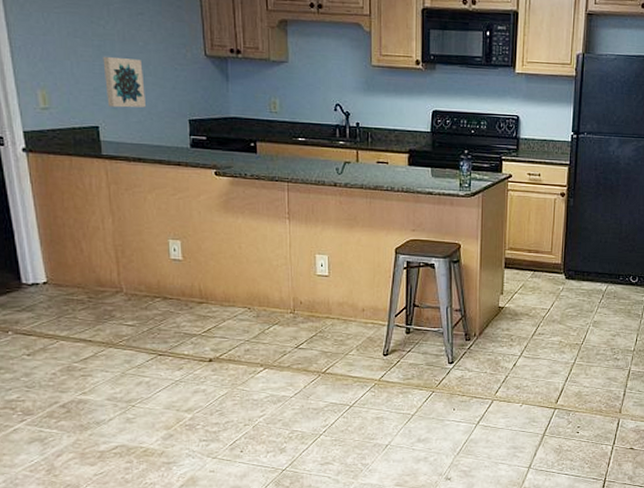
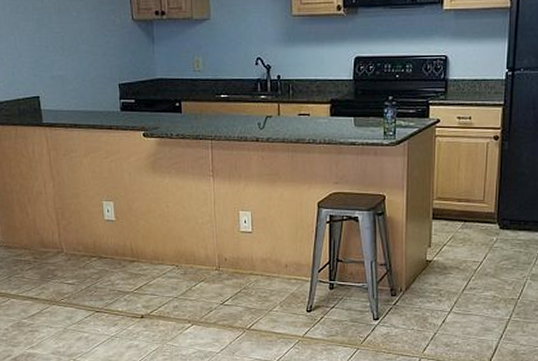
wall art: present [103,56,145,108] -> none [41,28,80,77]

